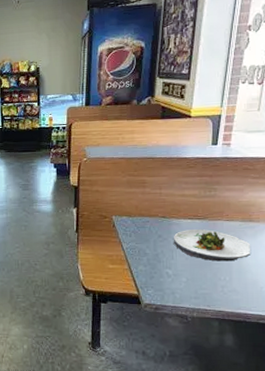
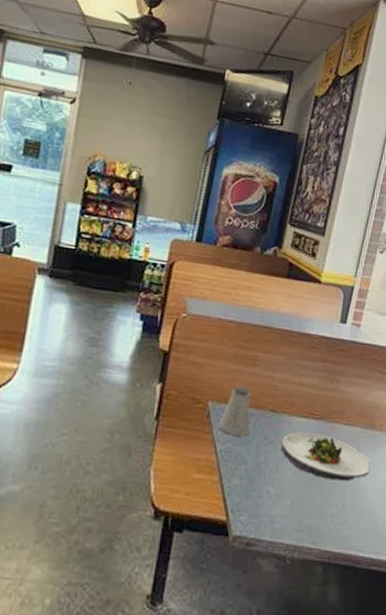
saltshaker: none [122,202,147,237] -> present [218,385,251,437]

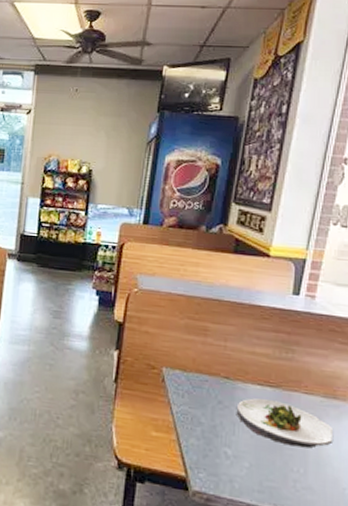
saltshaker: present [218,385,251,437] -> none [173,353,205,401]

